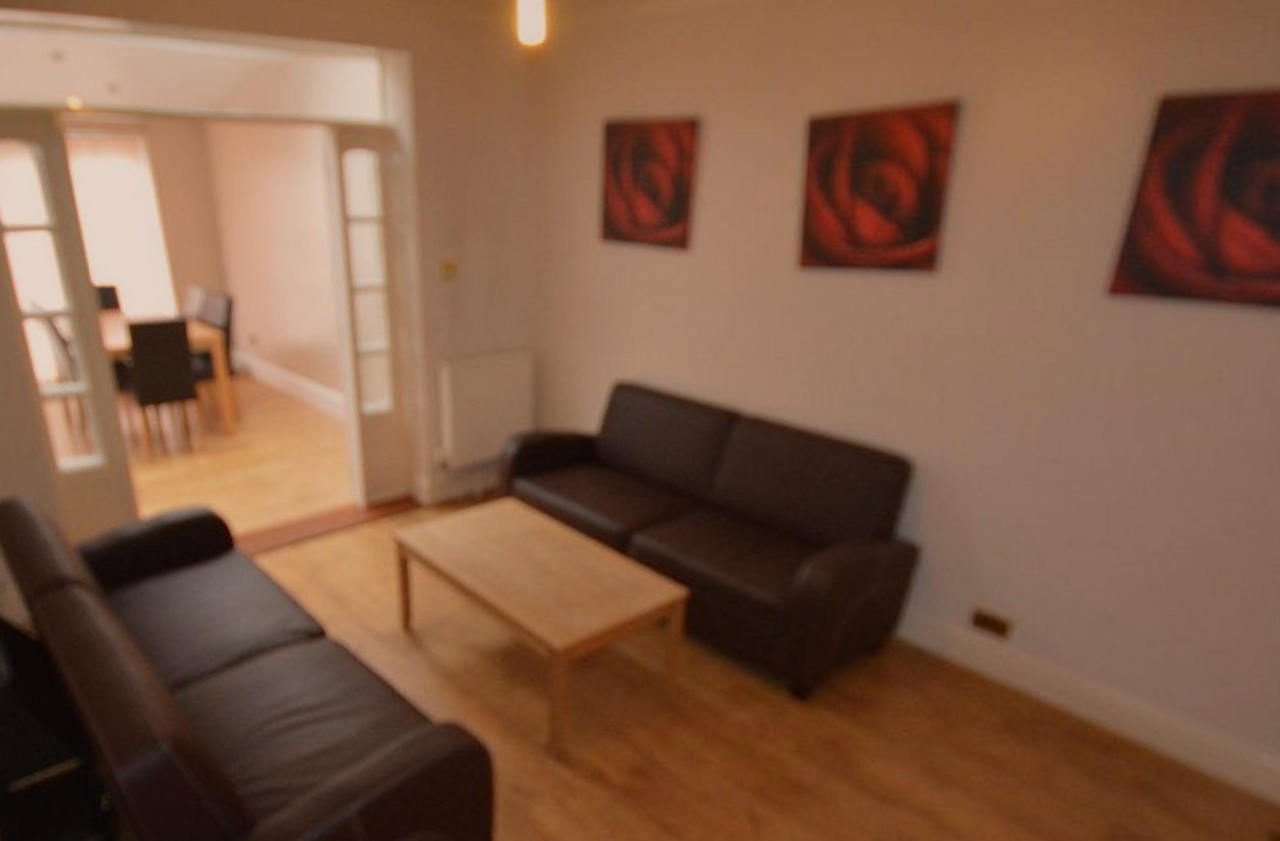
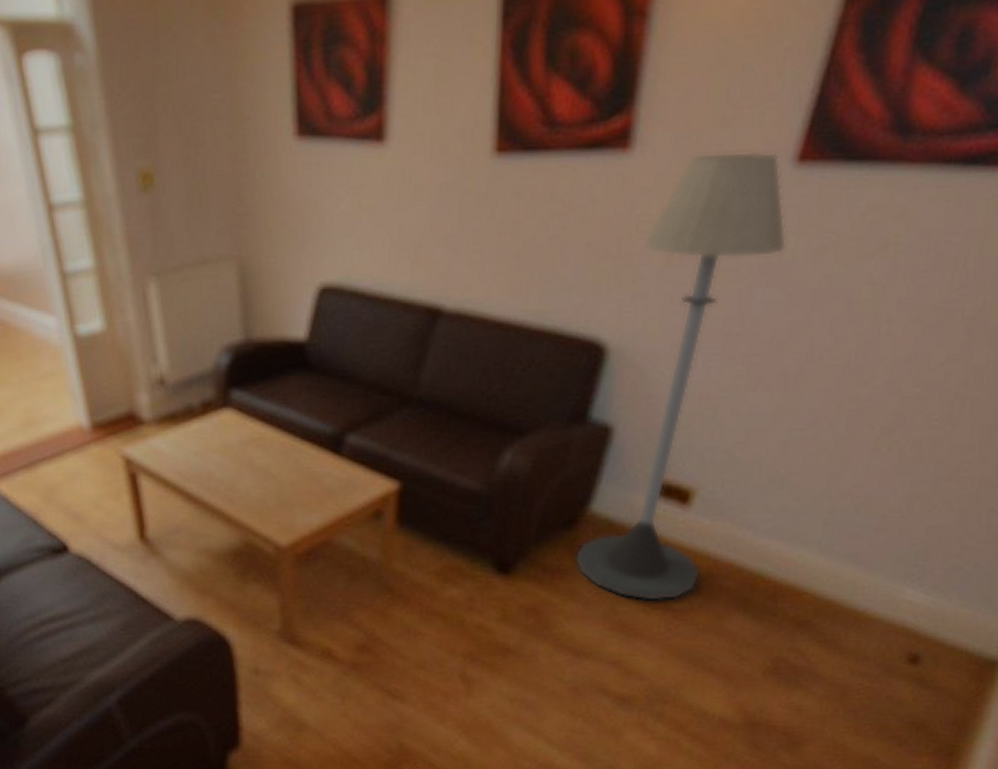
floor lamp: none [879,279,1102,746] -> present [574,150,787,602]

